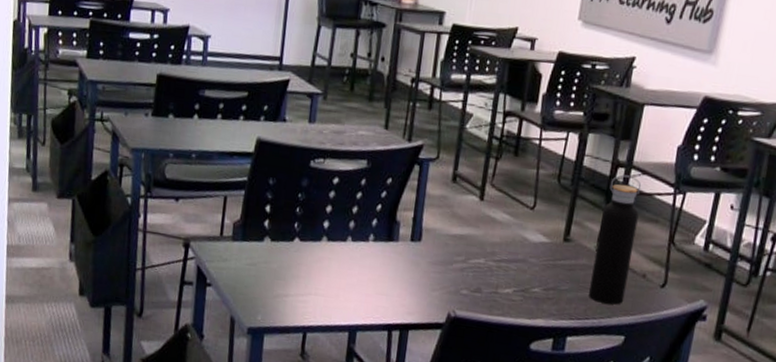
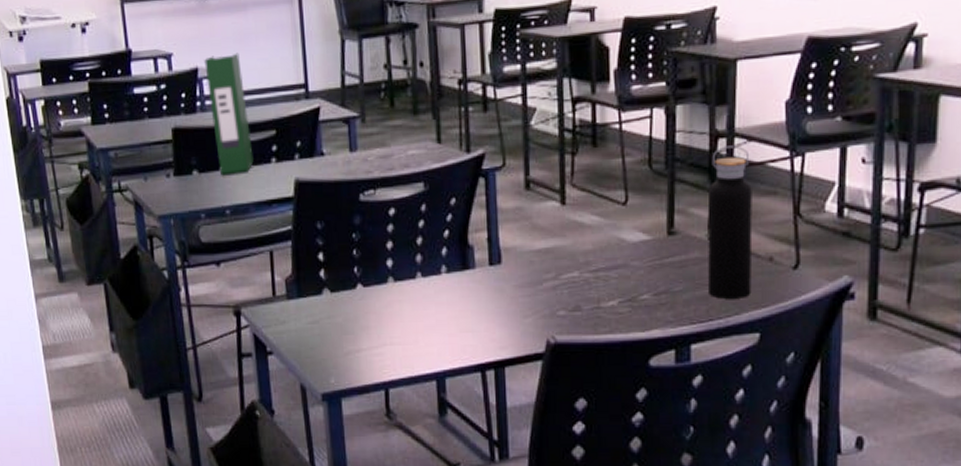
binder: none [193,18,228,126] -> present [204,52,254,177]

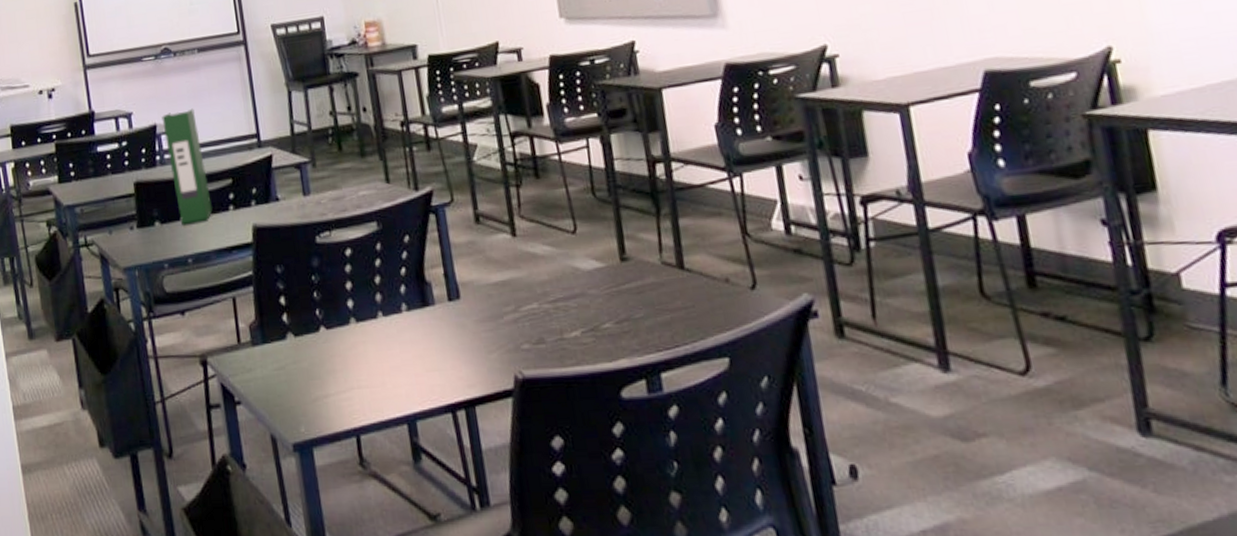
water bottle: present [707,145,753,299] -> none [652,169,714,324]

